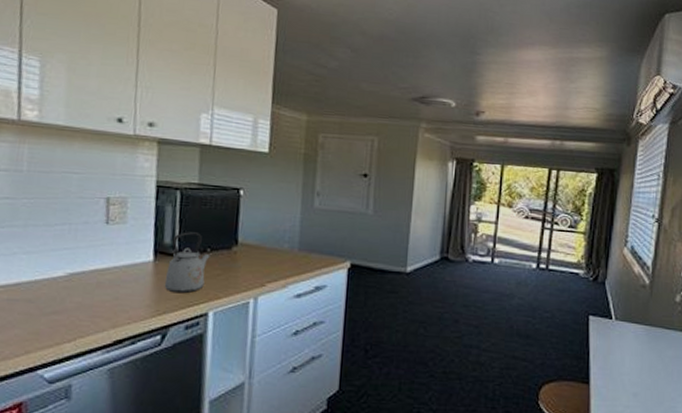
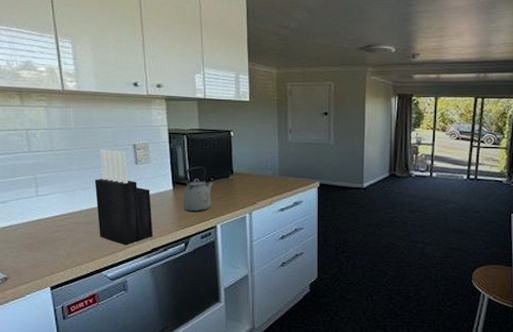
knife block: none [41,200,122,335] -> present [94,149,153,245]

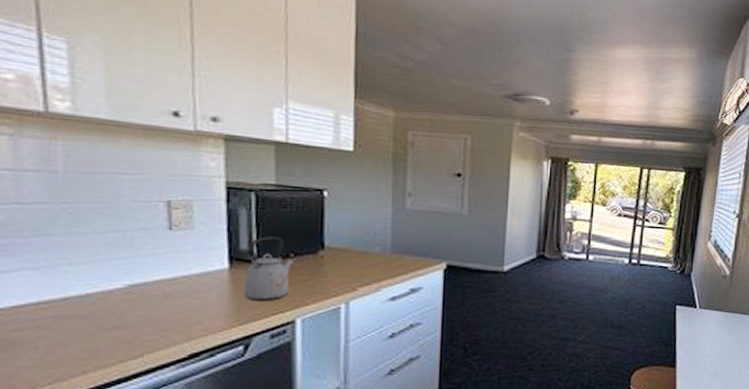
knife block: present [94,149,153,245] -> none [94,205,193,350]

